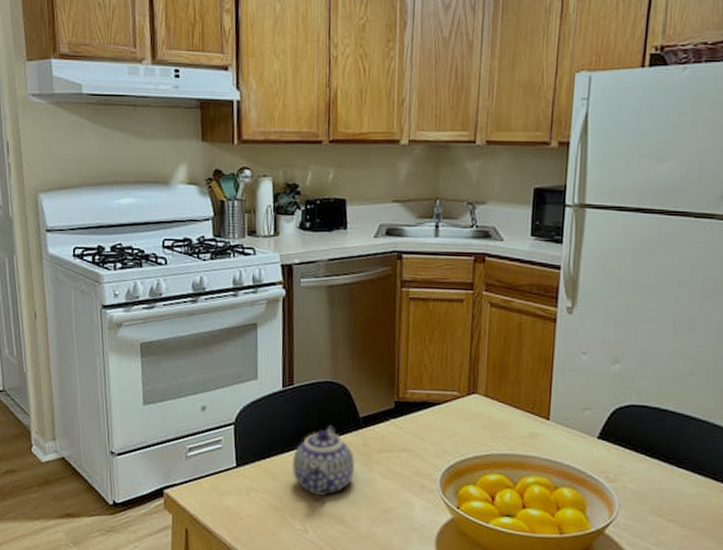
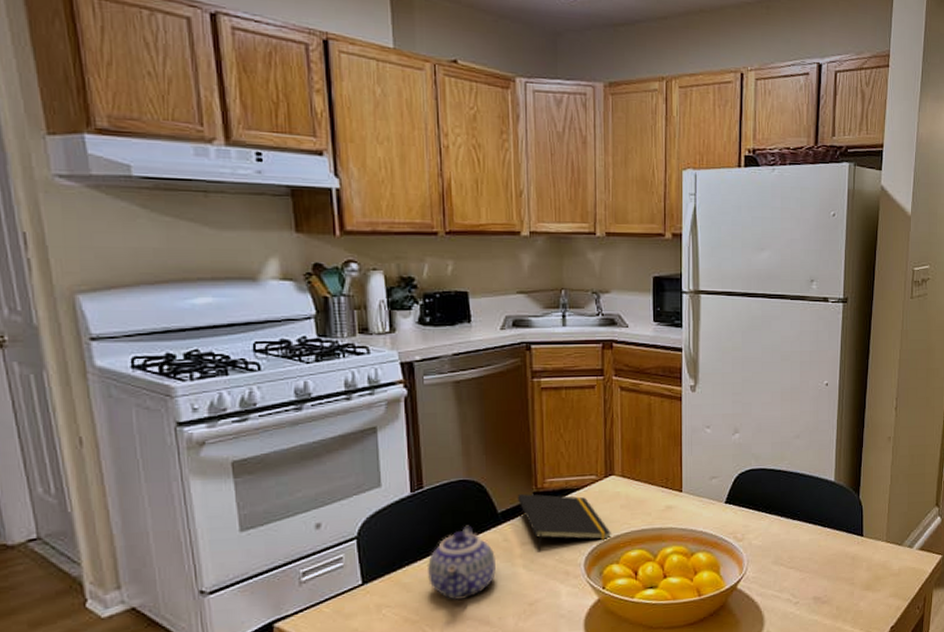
notepad: none [378,402,470,462] -> present [517,494,611,552]

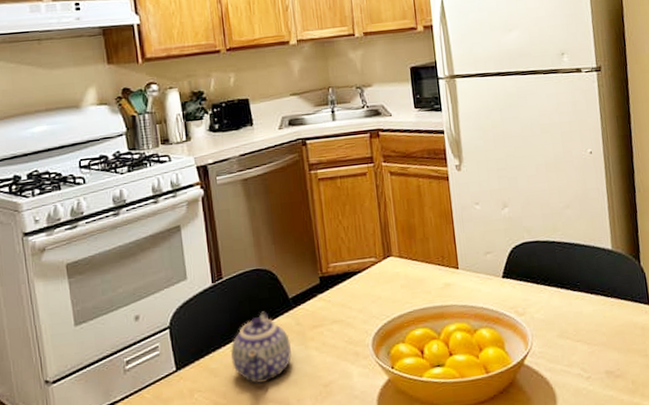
notepad: present [517,494,611,552] -> none [305,278,395,335]

